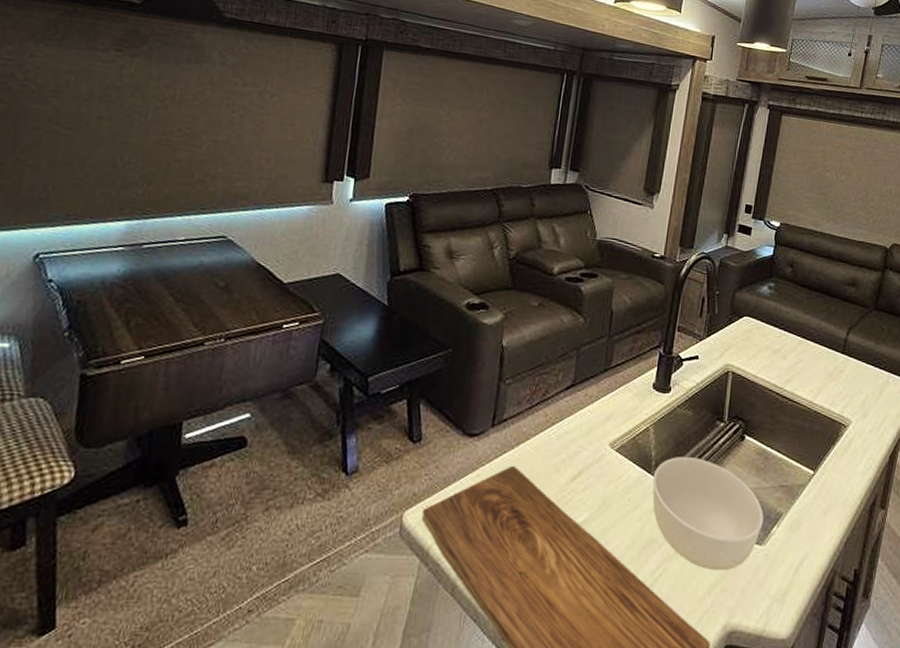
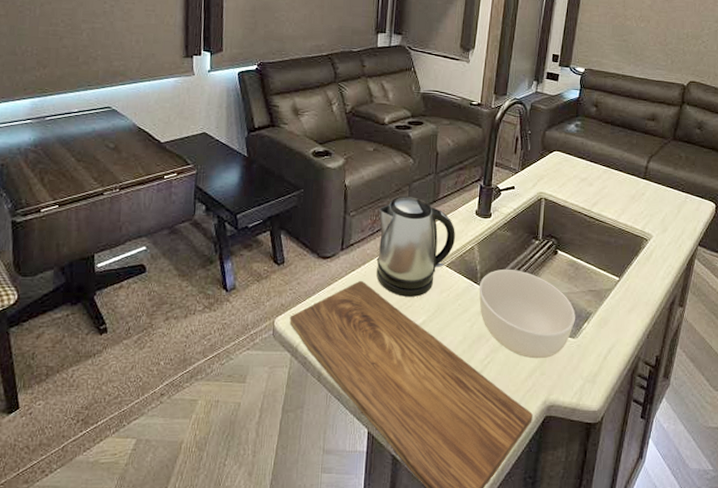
kettle: none [532,361,628,488] -> present [376,195,455,297]

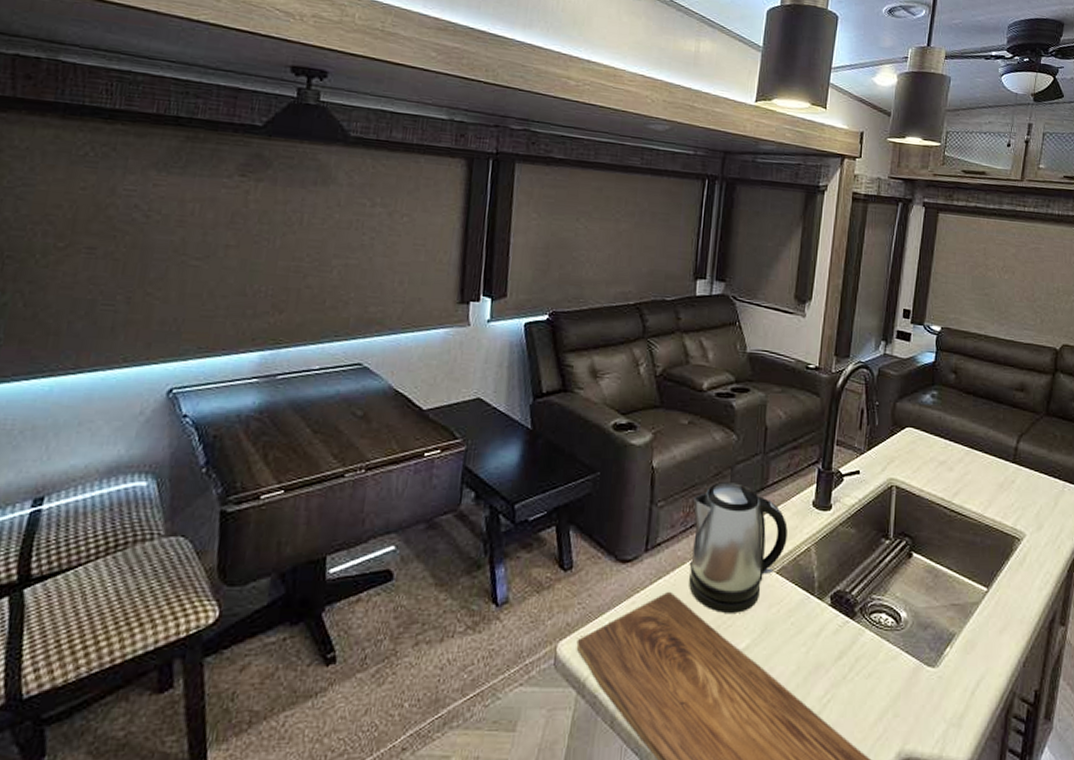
bowl: present [479,269,576,359] -> none [816,577,935,695]

